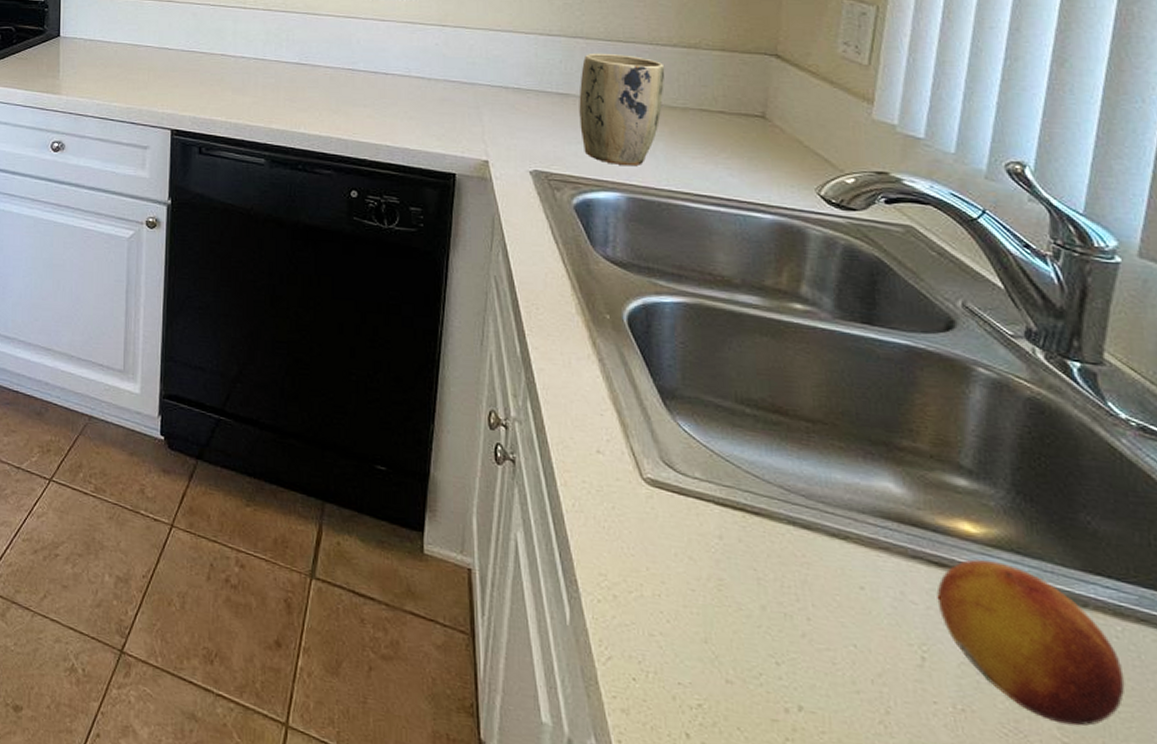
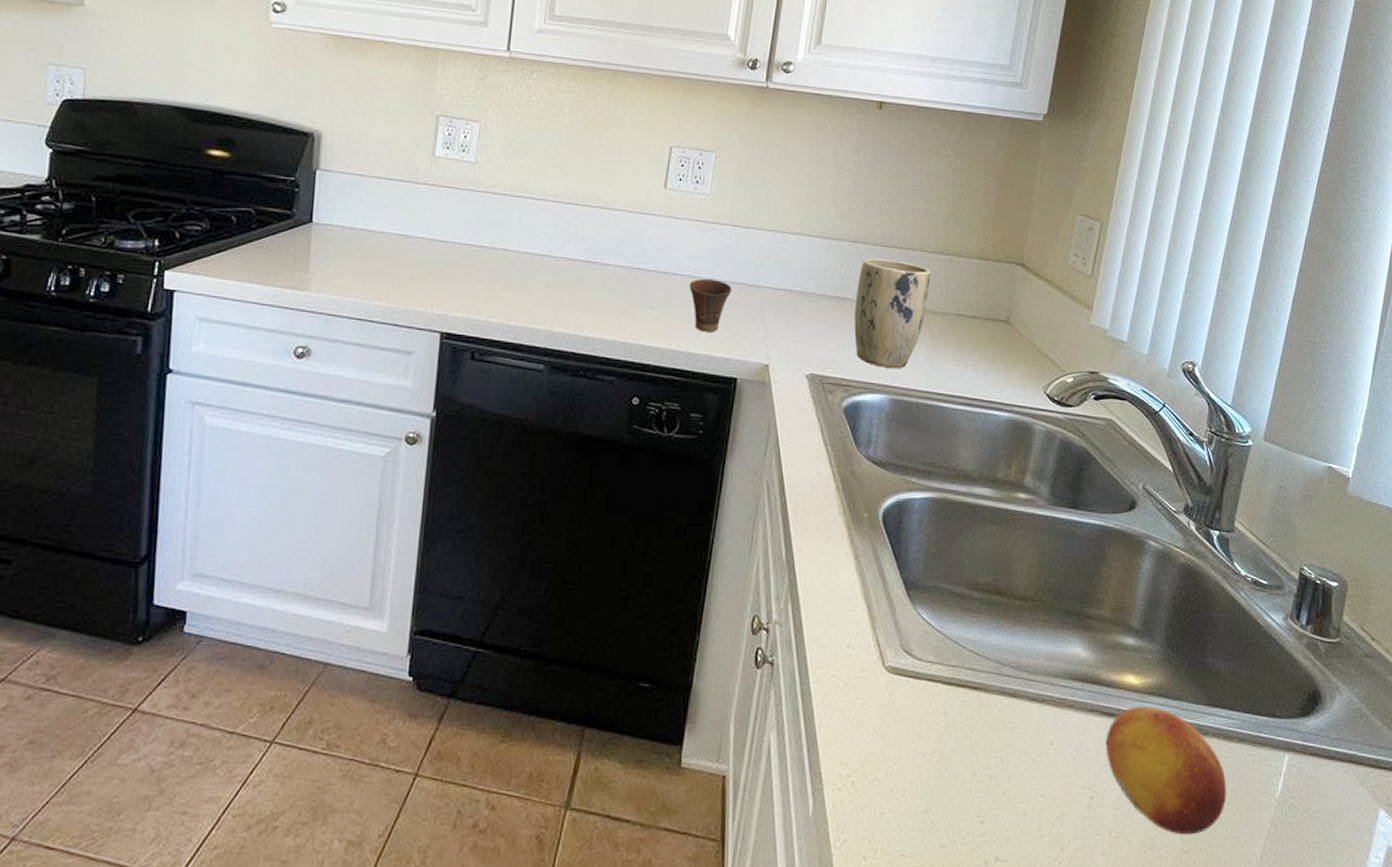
cup: none [400,77,444,129] -> present [689,278,731,332]

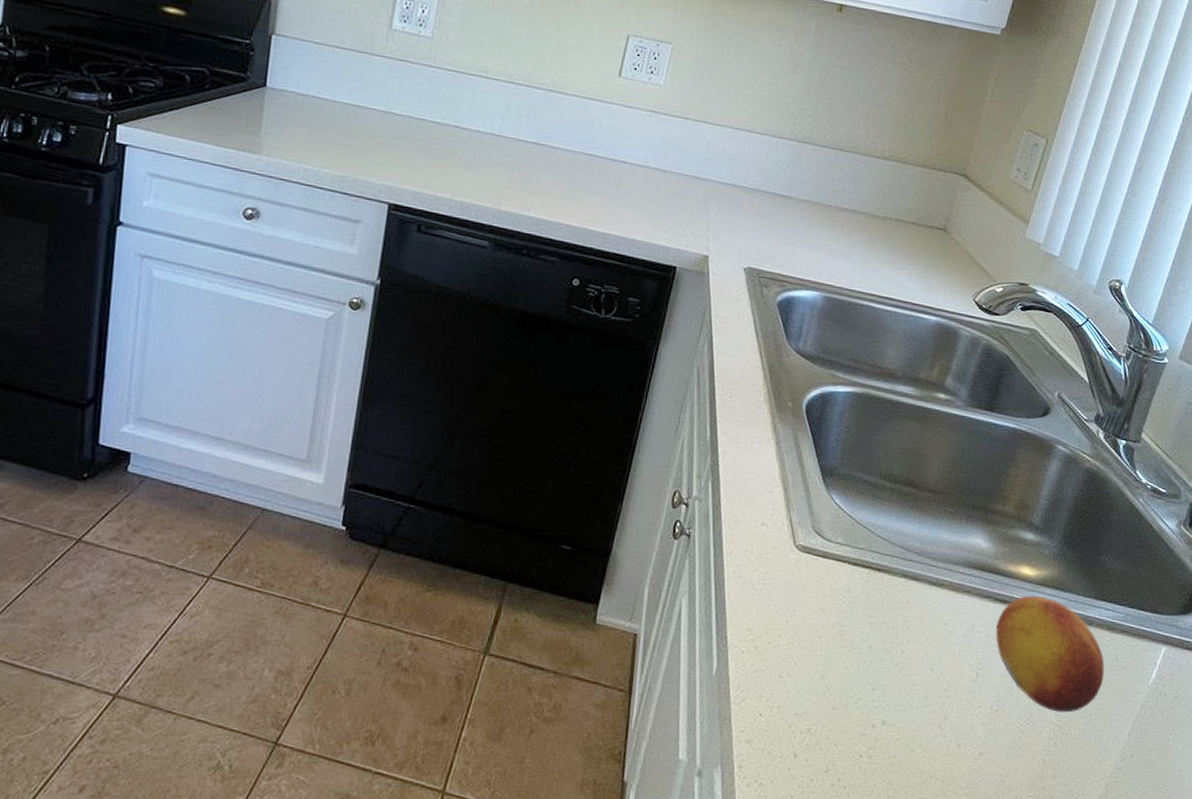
cup: present [689,278,731,332] -> none [636,168,678,221]
plant pot: present [854,258,931,369] -> none [794,159,875,268]

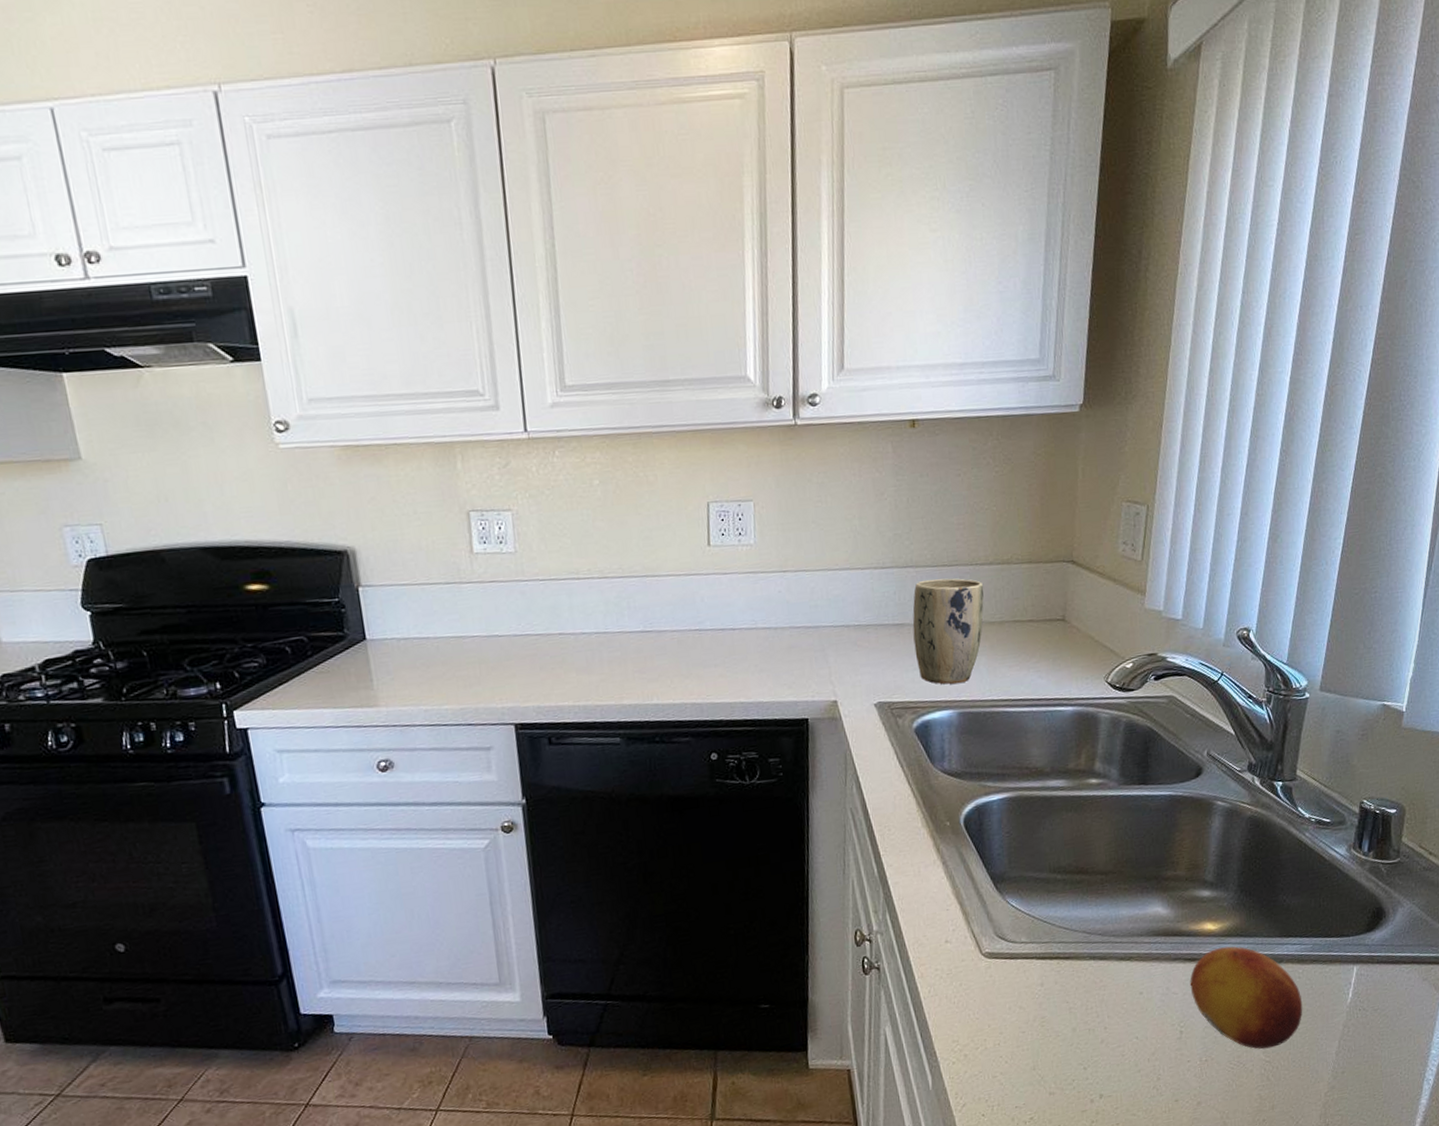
plant pot: none [794,159,875,268] -> present [912,578,984,685]

